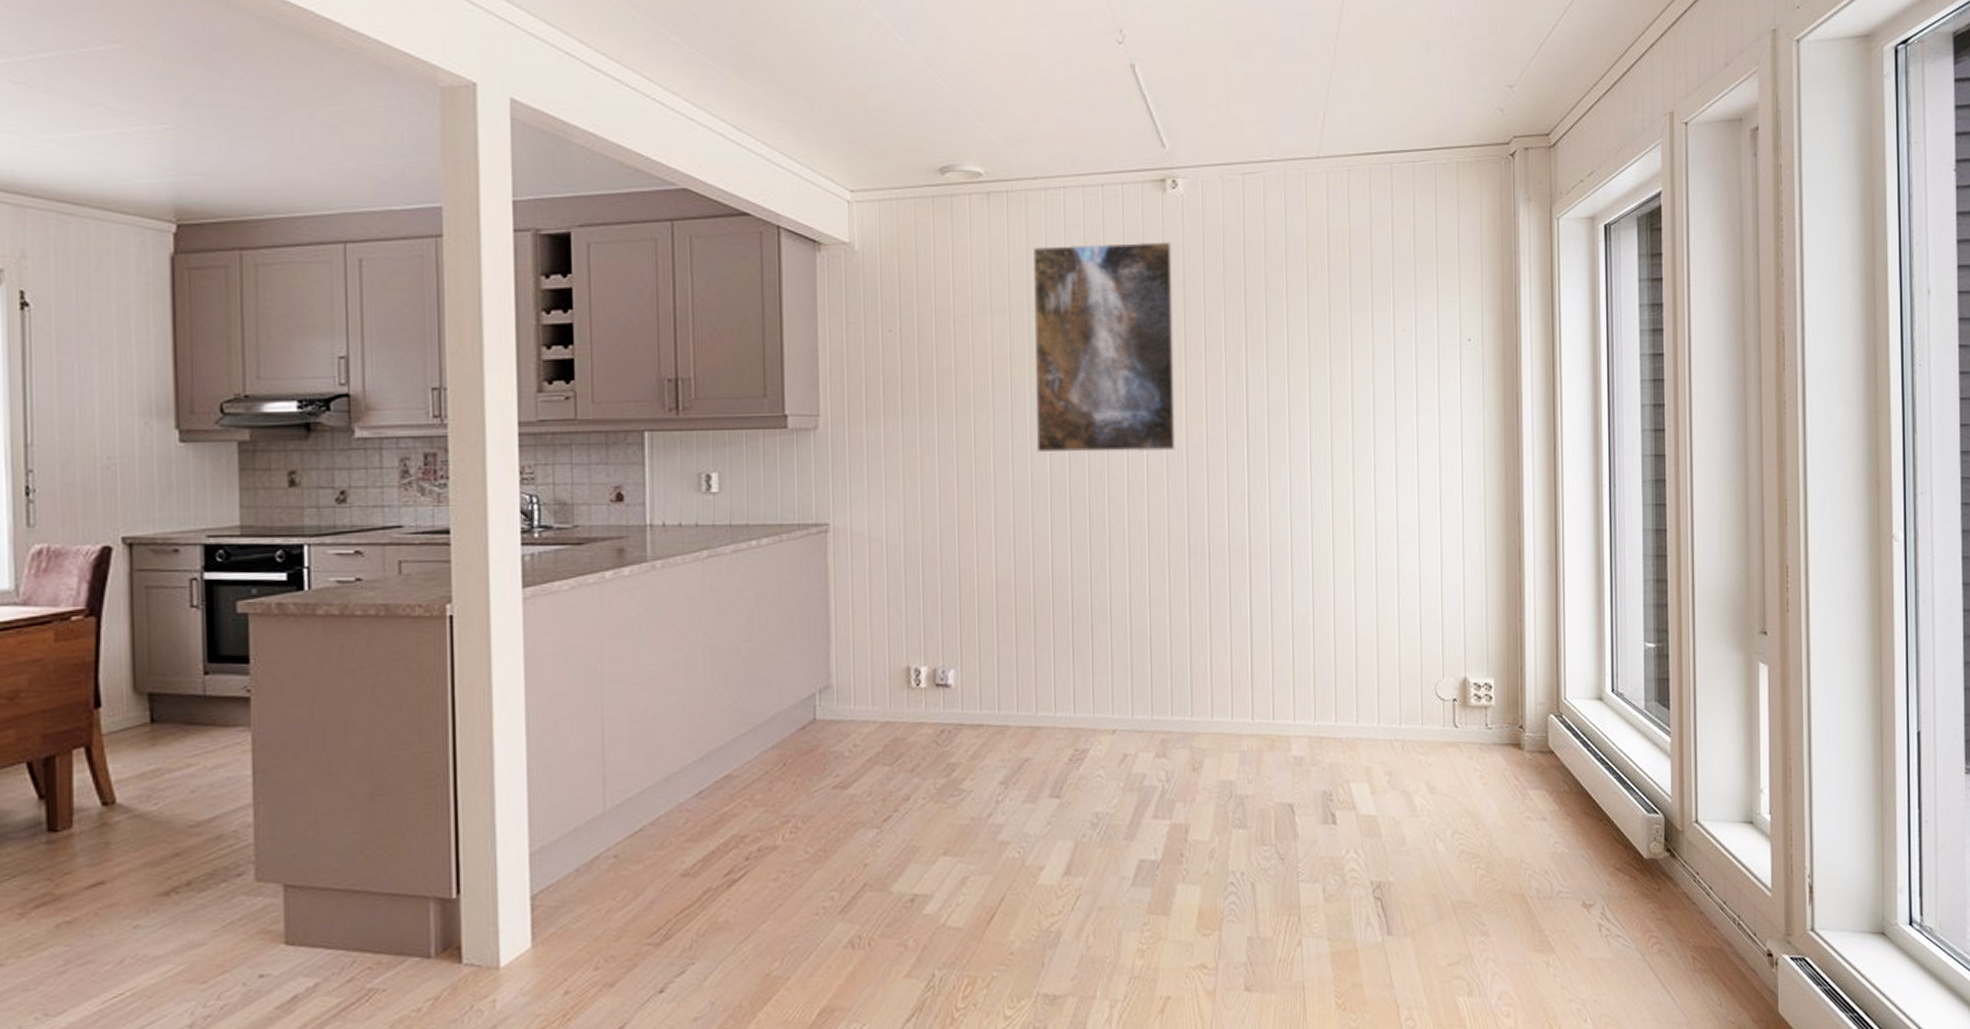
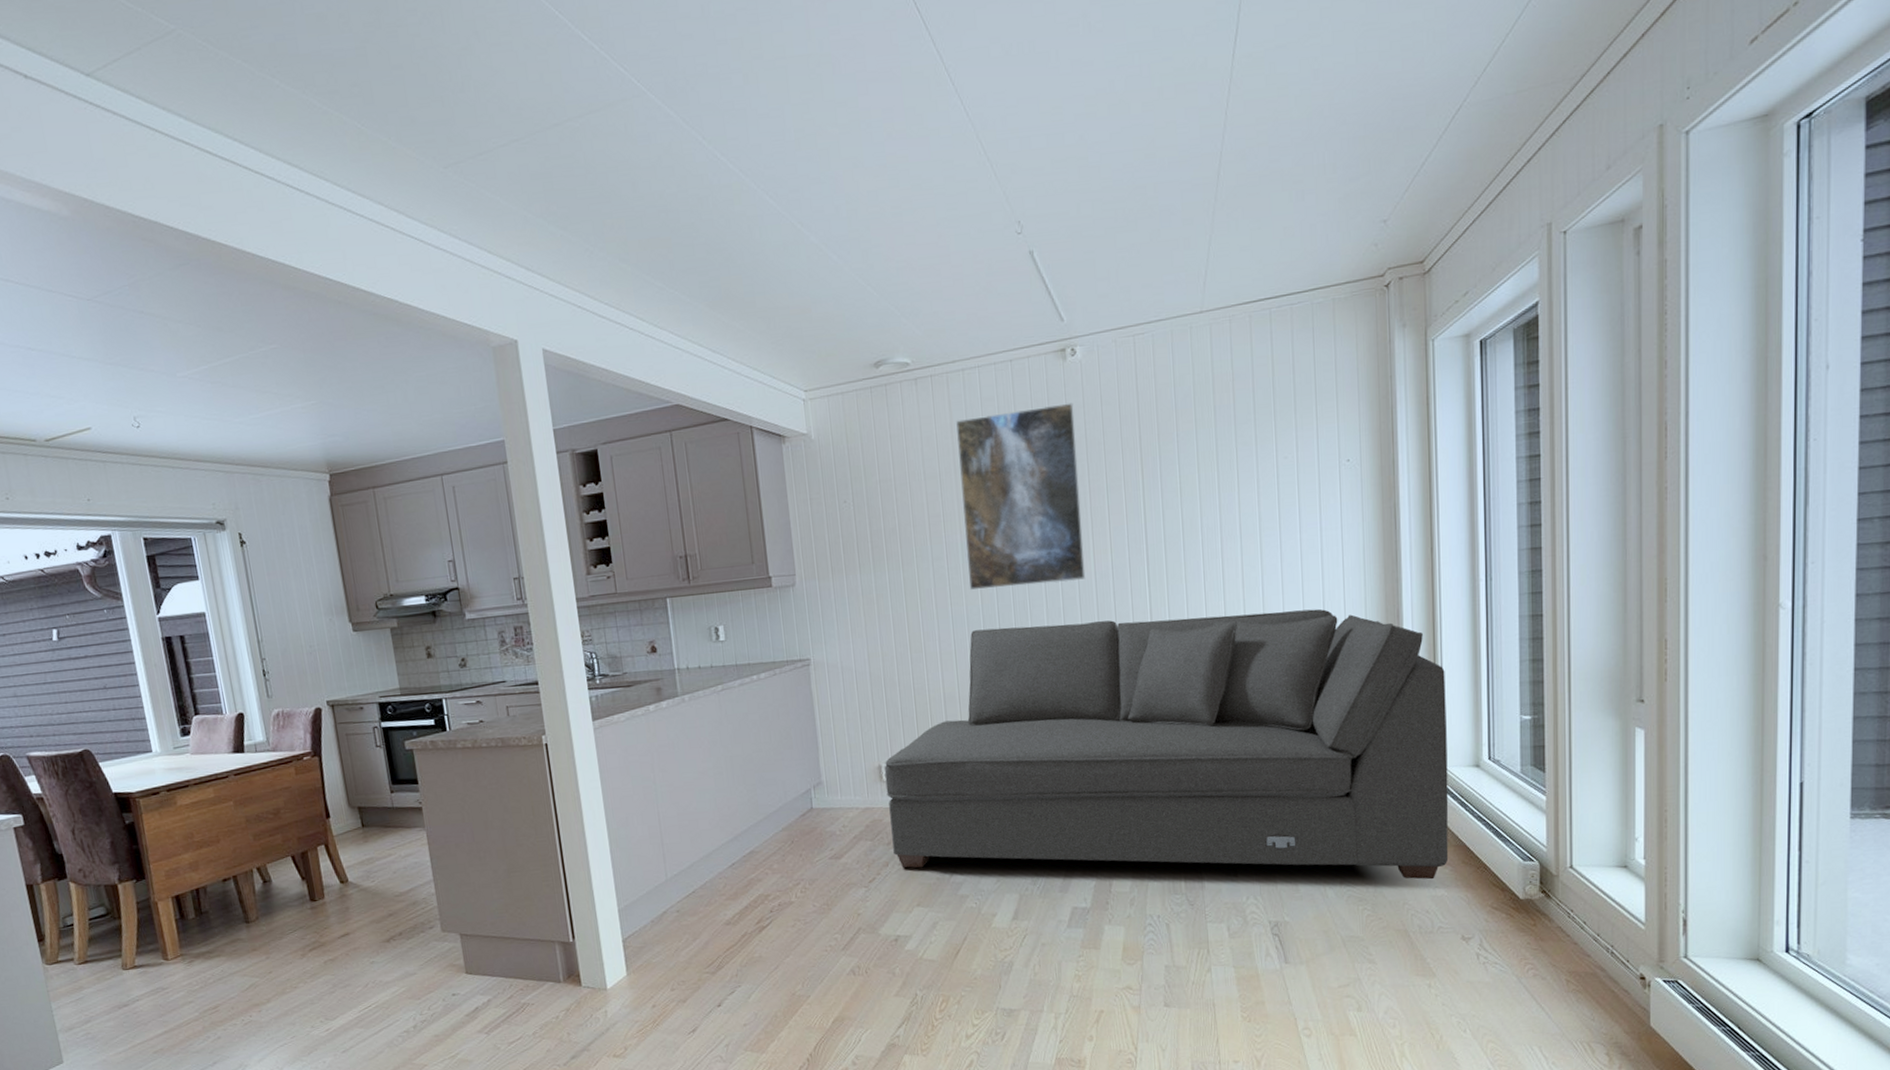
sofa: none [914,501,1570,833] -> present [884,608,1449,880]

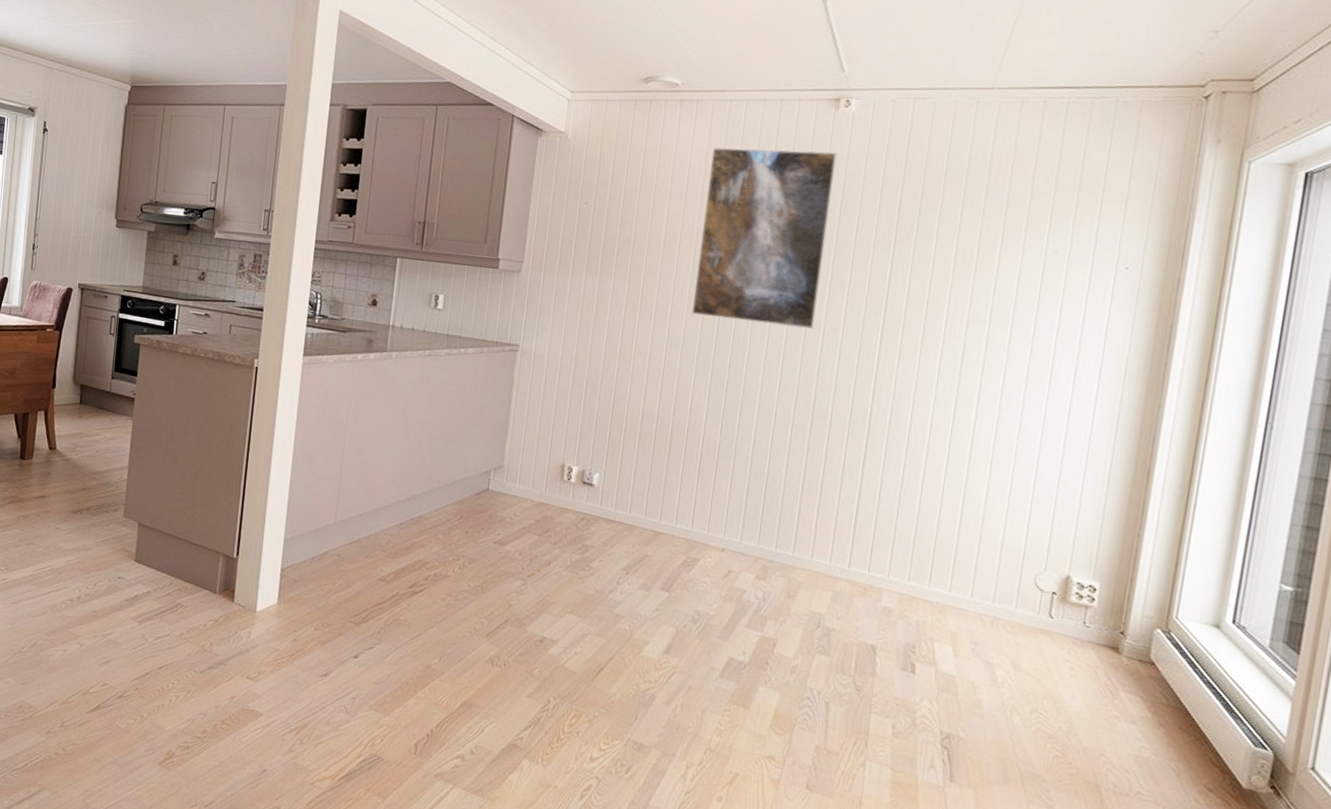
sofa: present [884,608,1449,880] -> none [558,354,1198,738]

